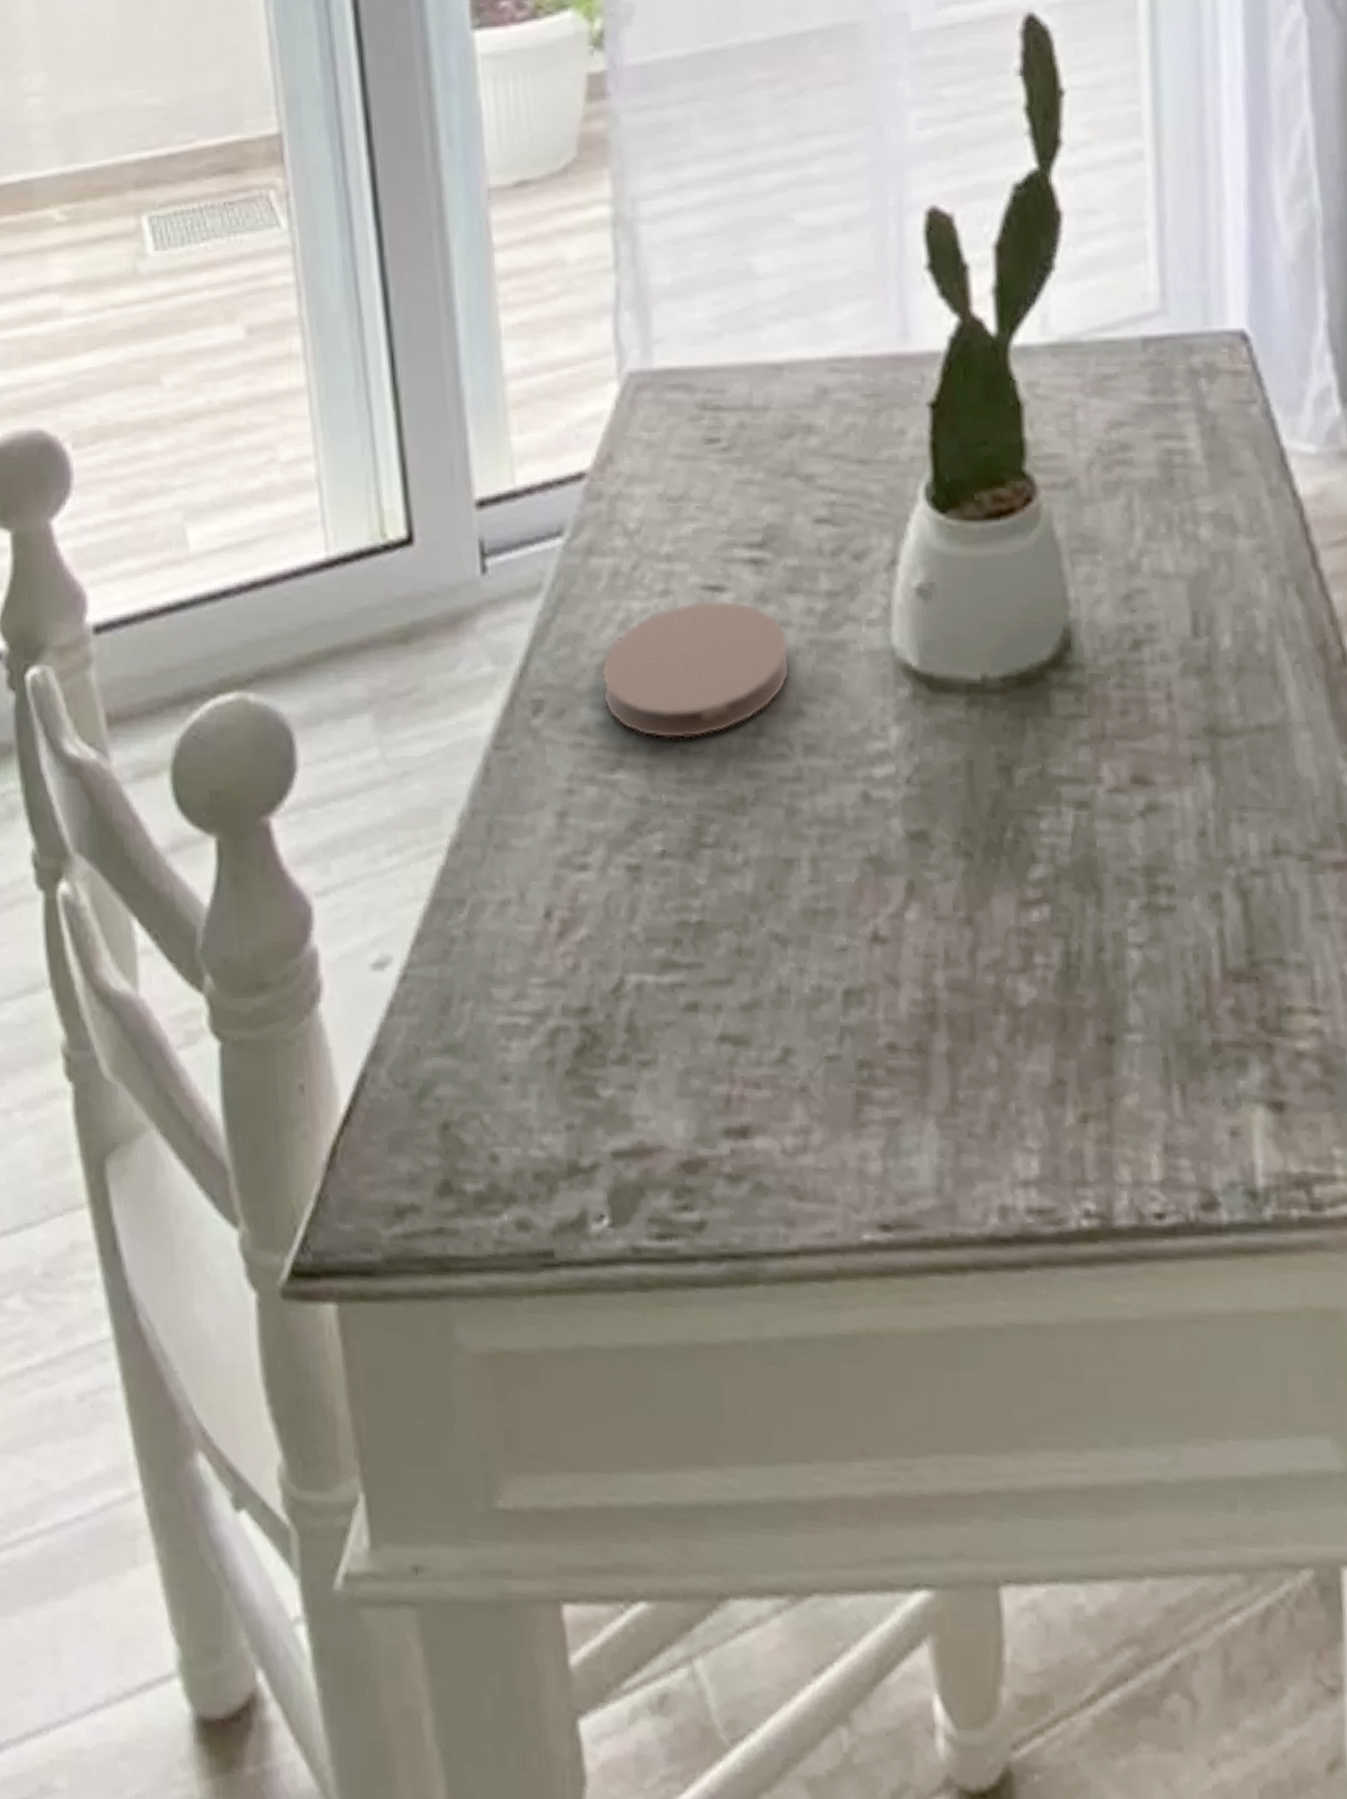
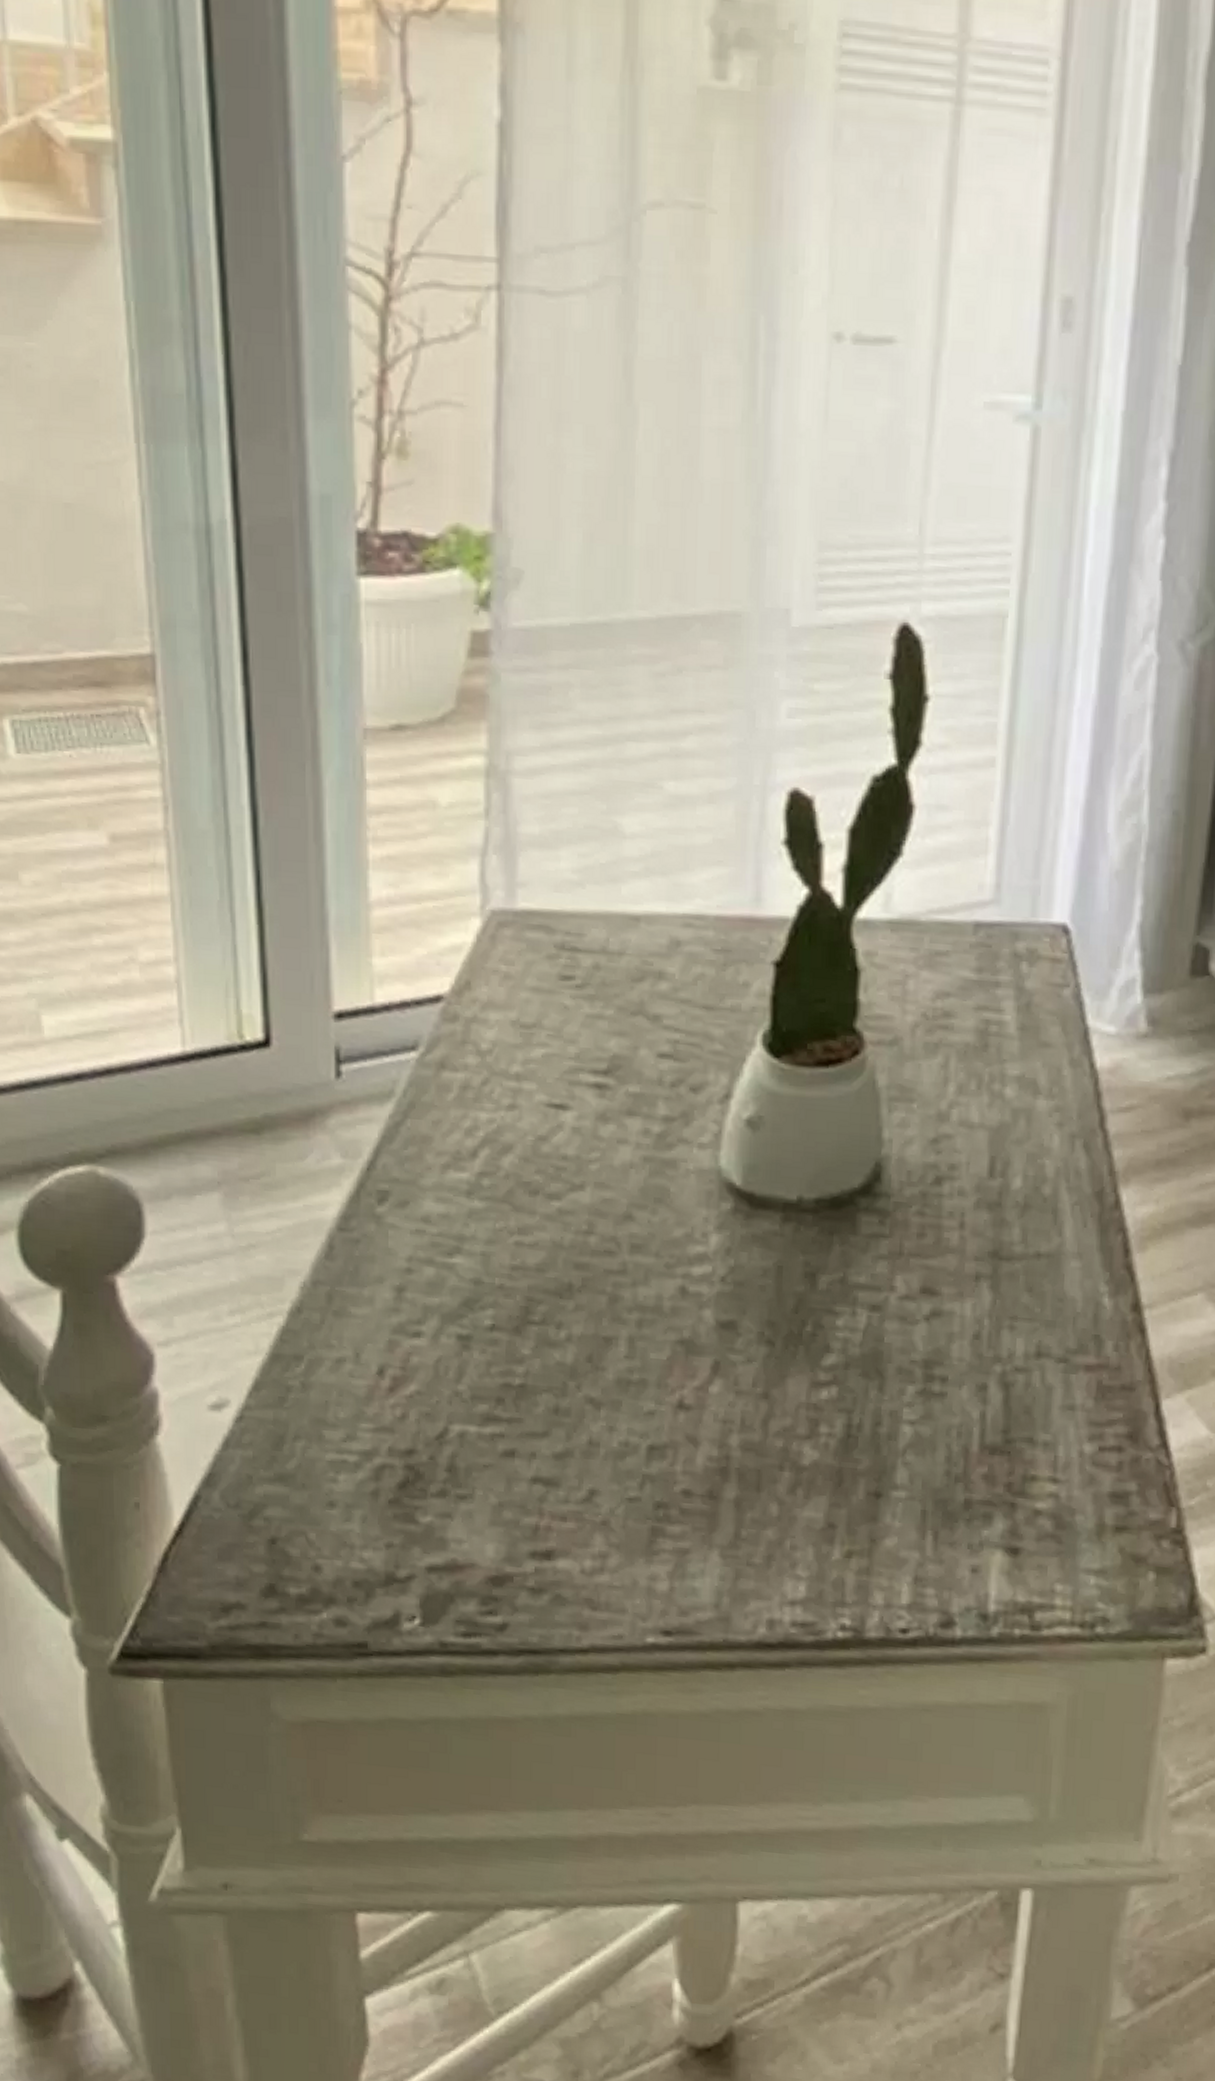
coaster: present [600,600,791,739] -> none [445,1116,625,1233]

